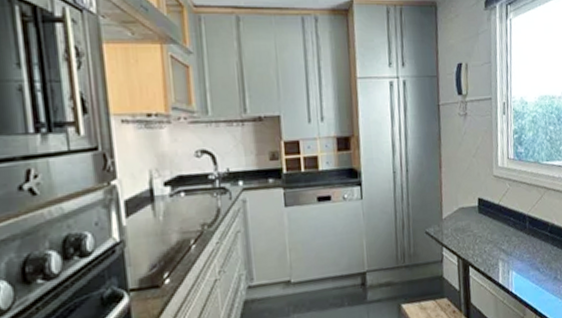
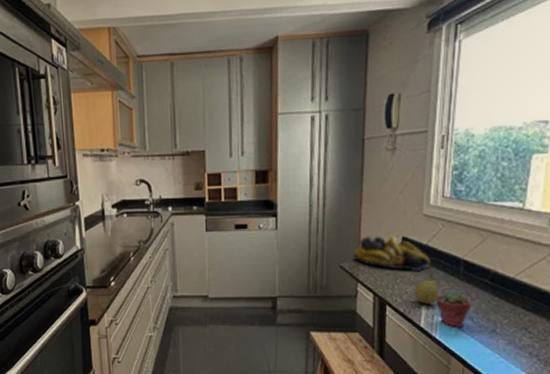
fruit bowl: none [436,198,503,231] -> present [353,236,430,271]
fruit: none [491,230,511,261] -> present [414,273,438,304]
potted succulent: none [509,244,537,280] -> present [435,289,470,327]

